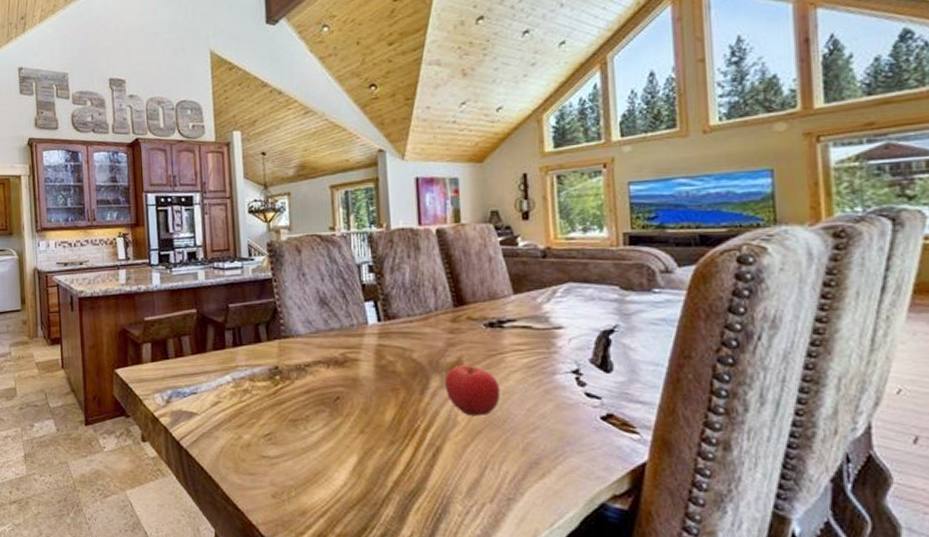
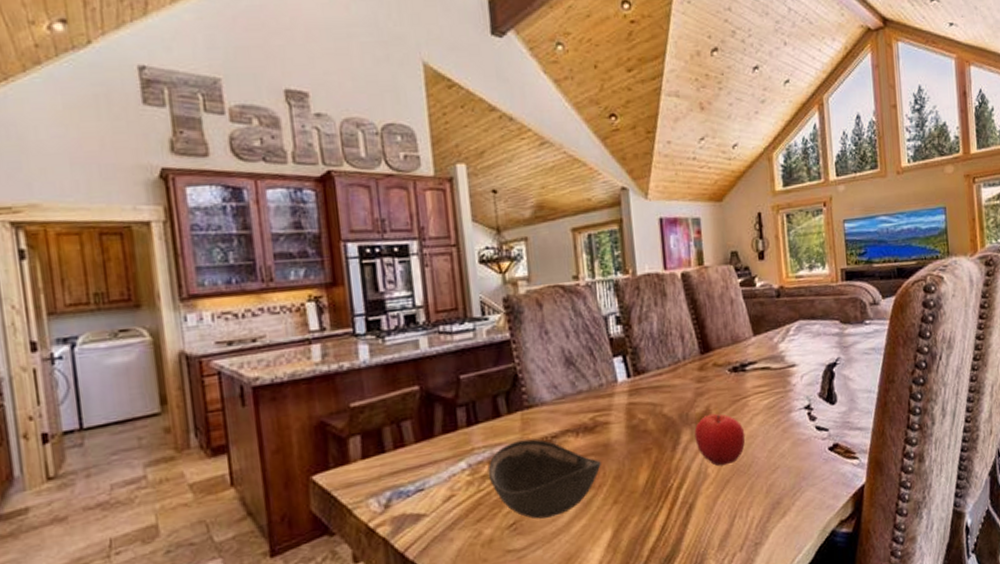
bowl: none [248,365,349,435] -> present [487,439,601,519]

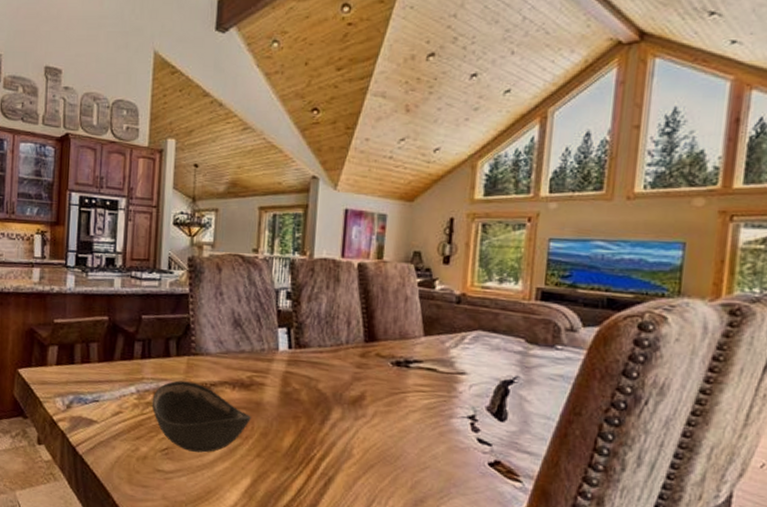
fruit: present [694,413,746,466] -> none [345,399,398,451]

